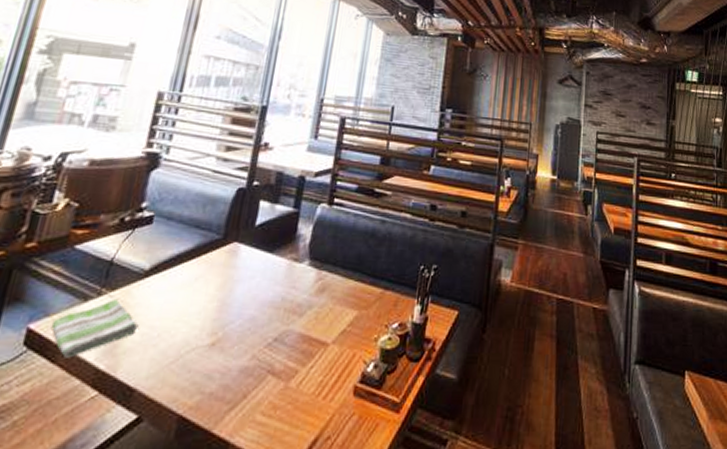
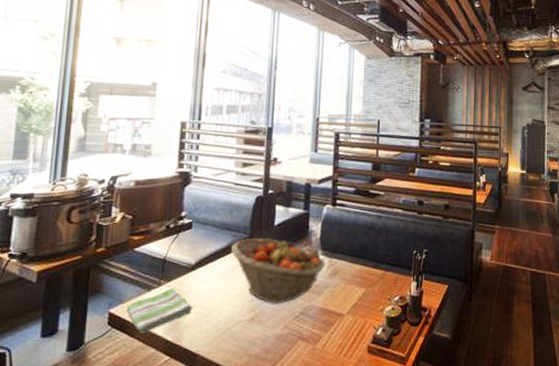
fruit basket: none [197,239,313,326] -> present [231,238,326,304]

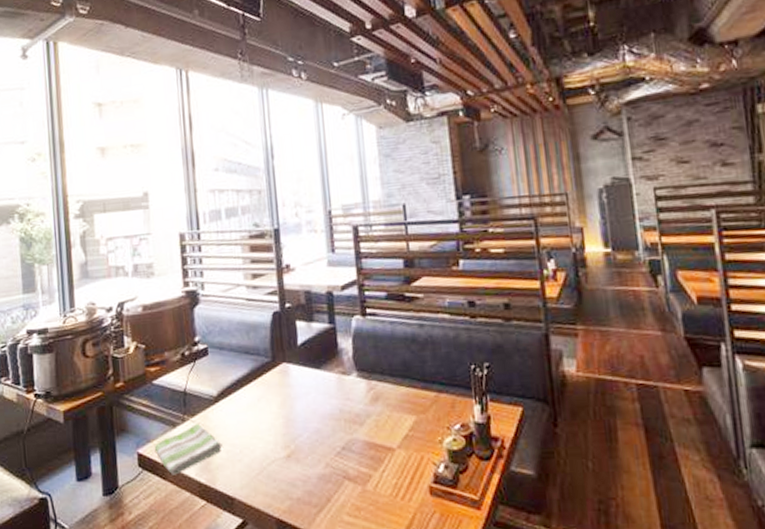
fruit basket: present [231,238,326,304] -> none [253,361,364,439]

